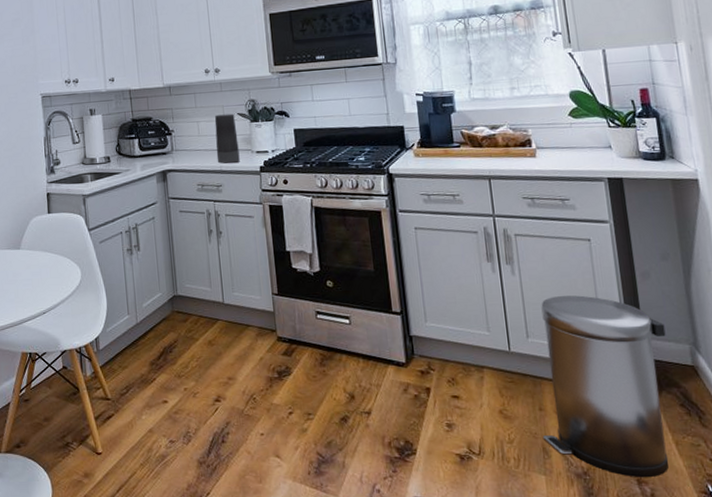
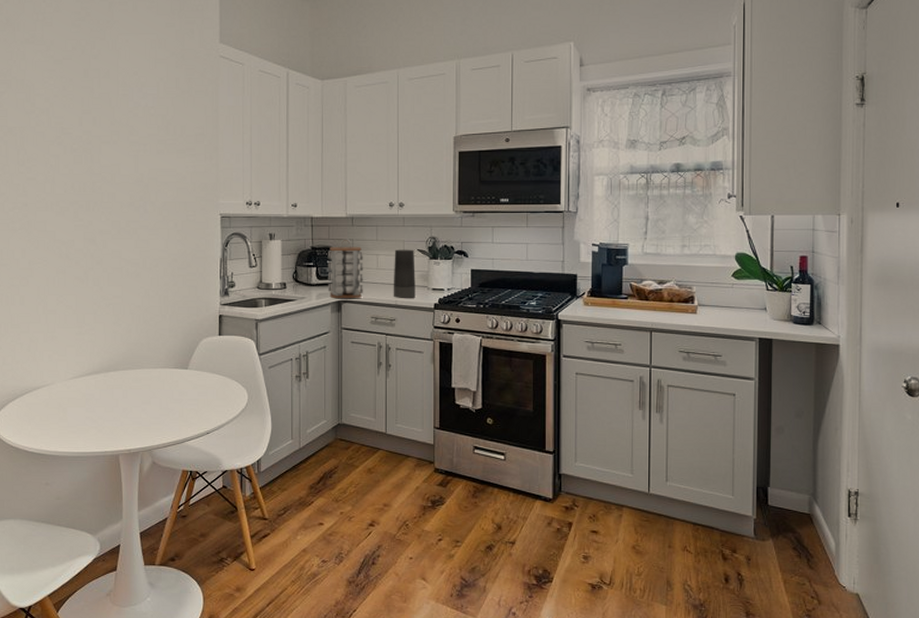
spice rack: none [148,108,188,169] -> present [327,239,364,299]
pedal bin: present [541,295,669,477] -> none [668,445,790,610]

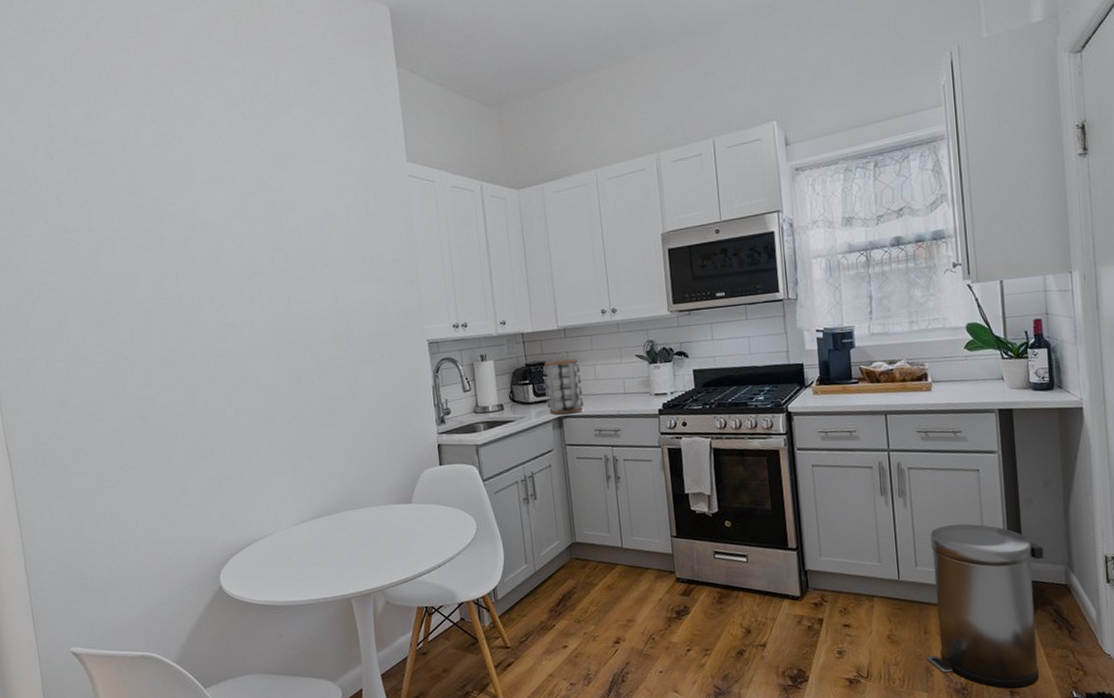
canister: present [393,249,415,299] -> none [611,355,638,408]
pedal bin: none [668,445,790,610] -> present [926,524,1044,689]

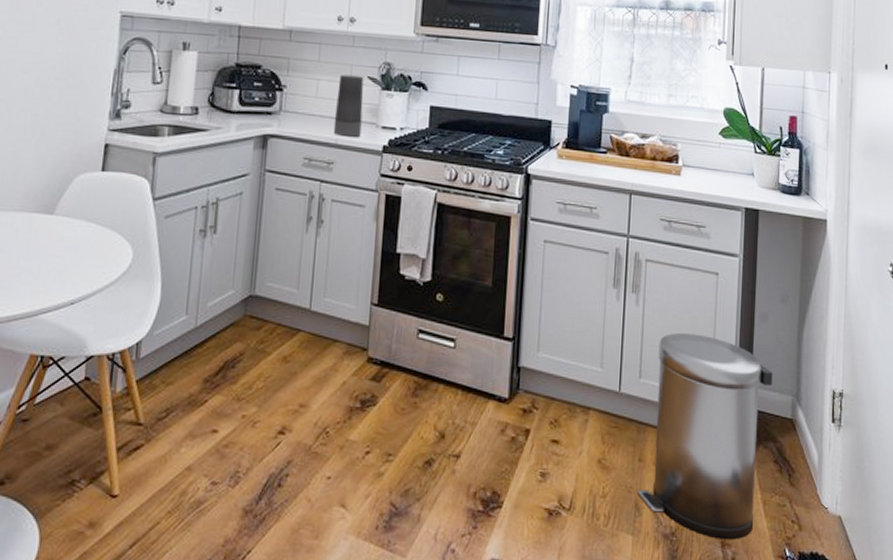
spice rack: present [542,351,585,415] -> none [251,56,301,134]
canister: none [611,355,638,408] -> present [333,74,364,138]

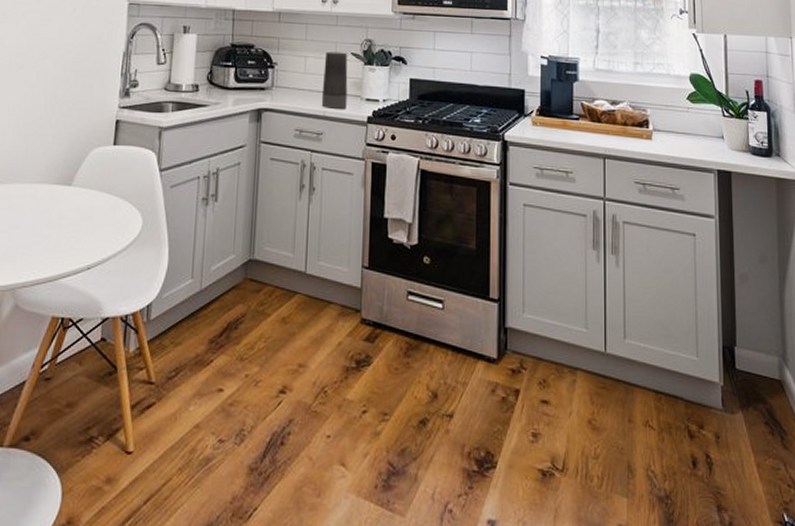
pedal bin: present [637,333,773,539] -> none [629,294,758,503]

